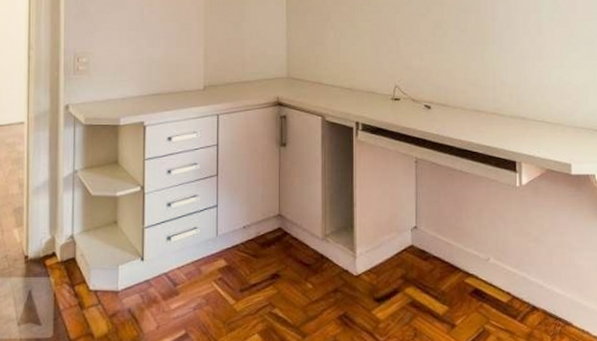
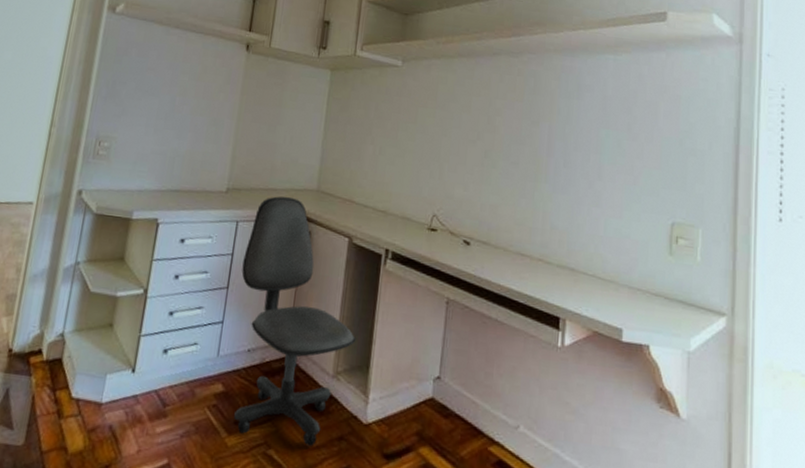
office chair: none [228,87,339,302] -> present [234,196,357,447]

